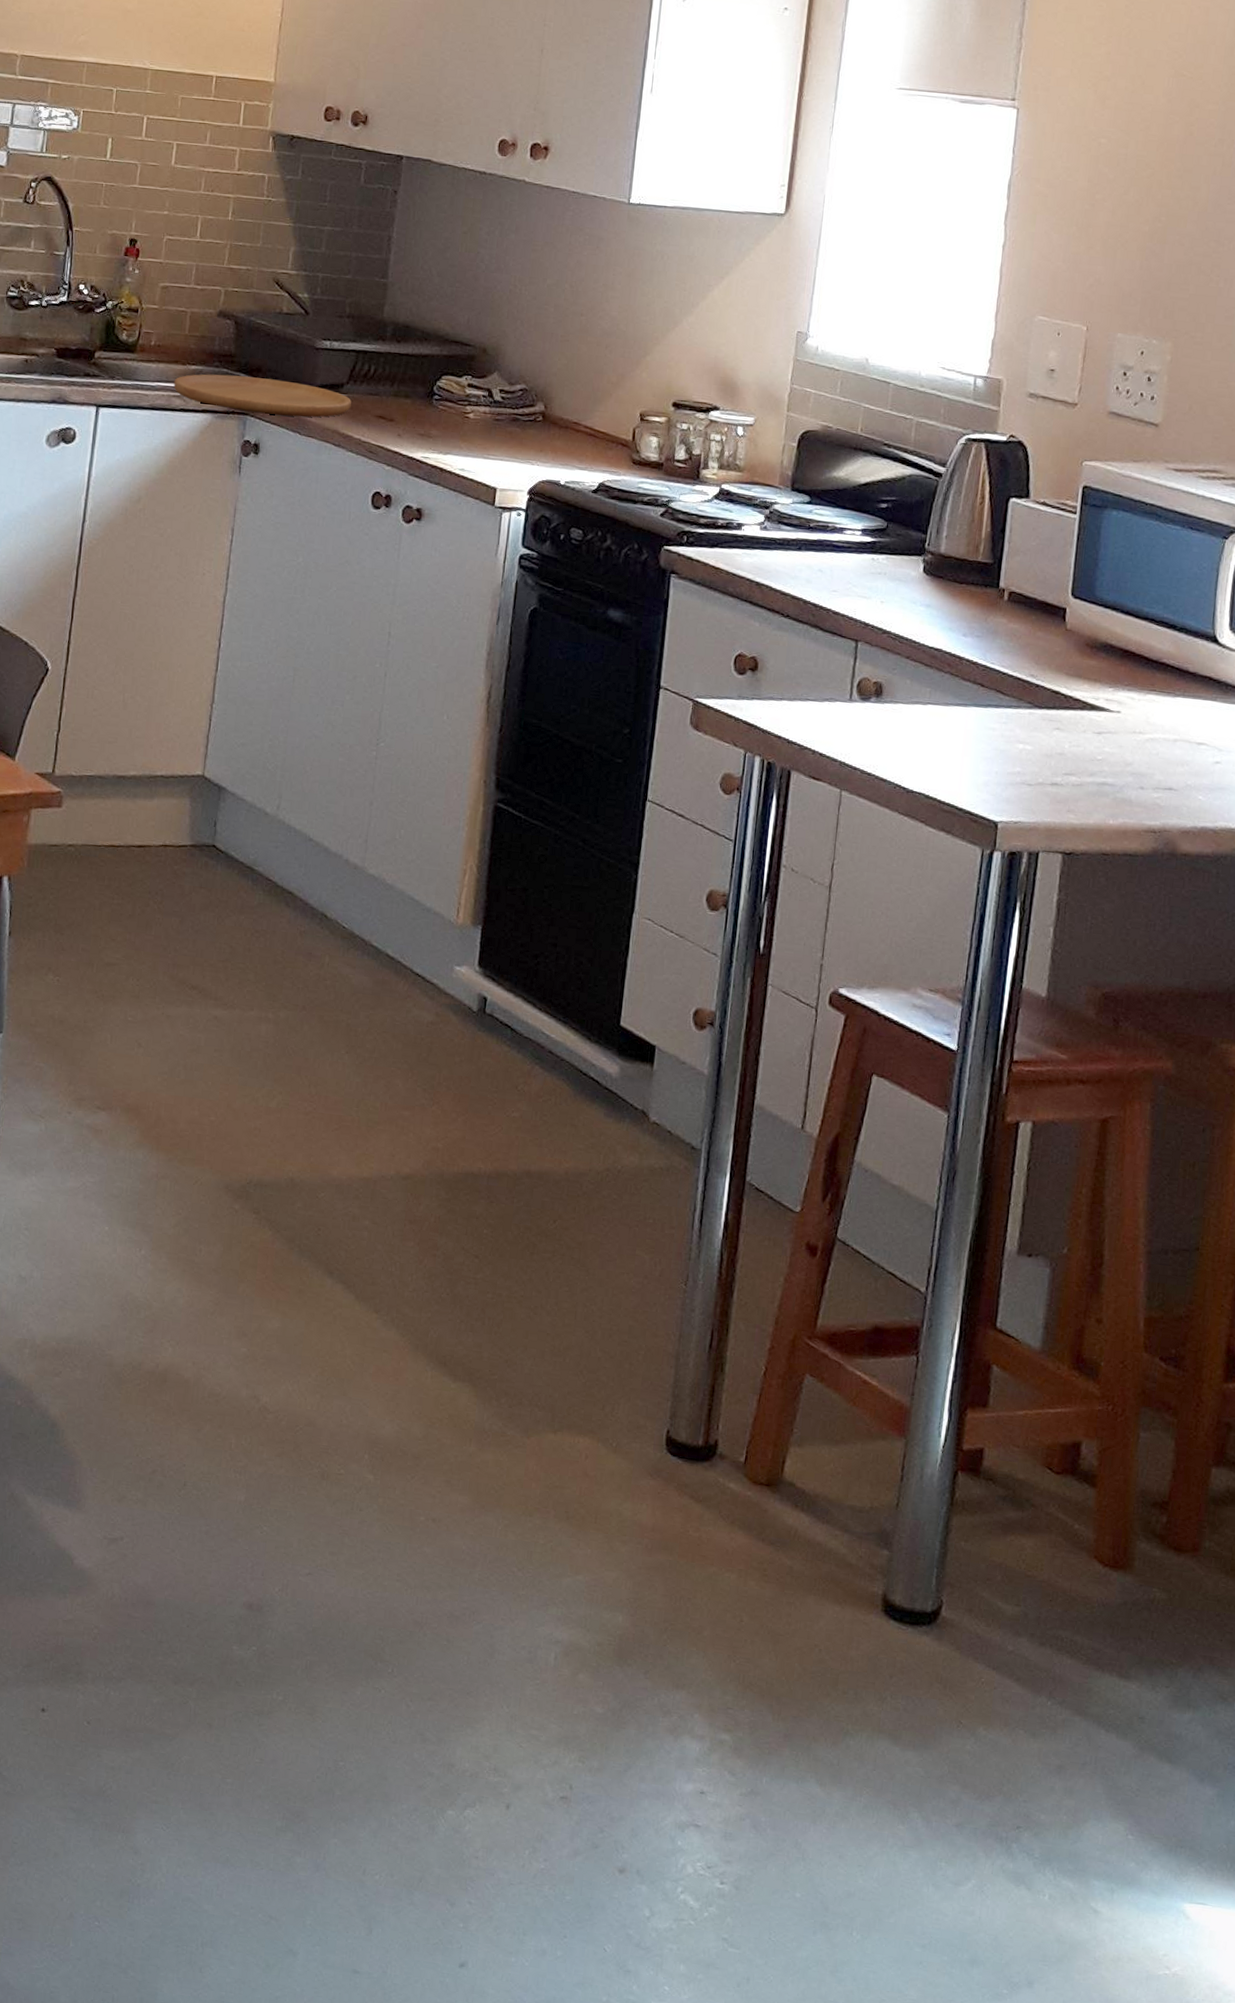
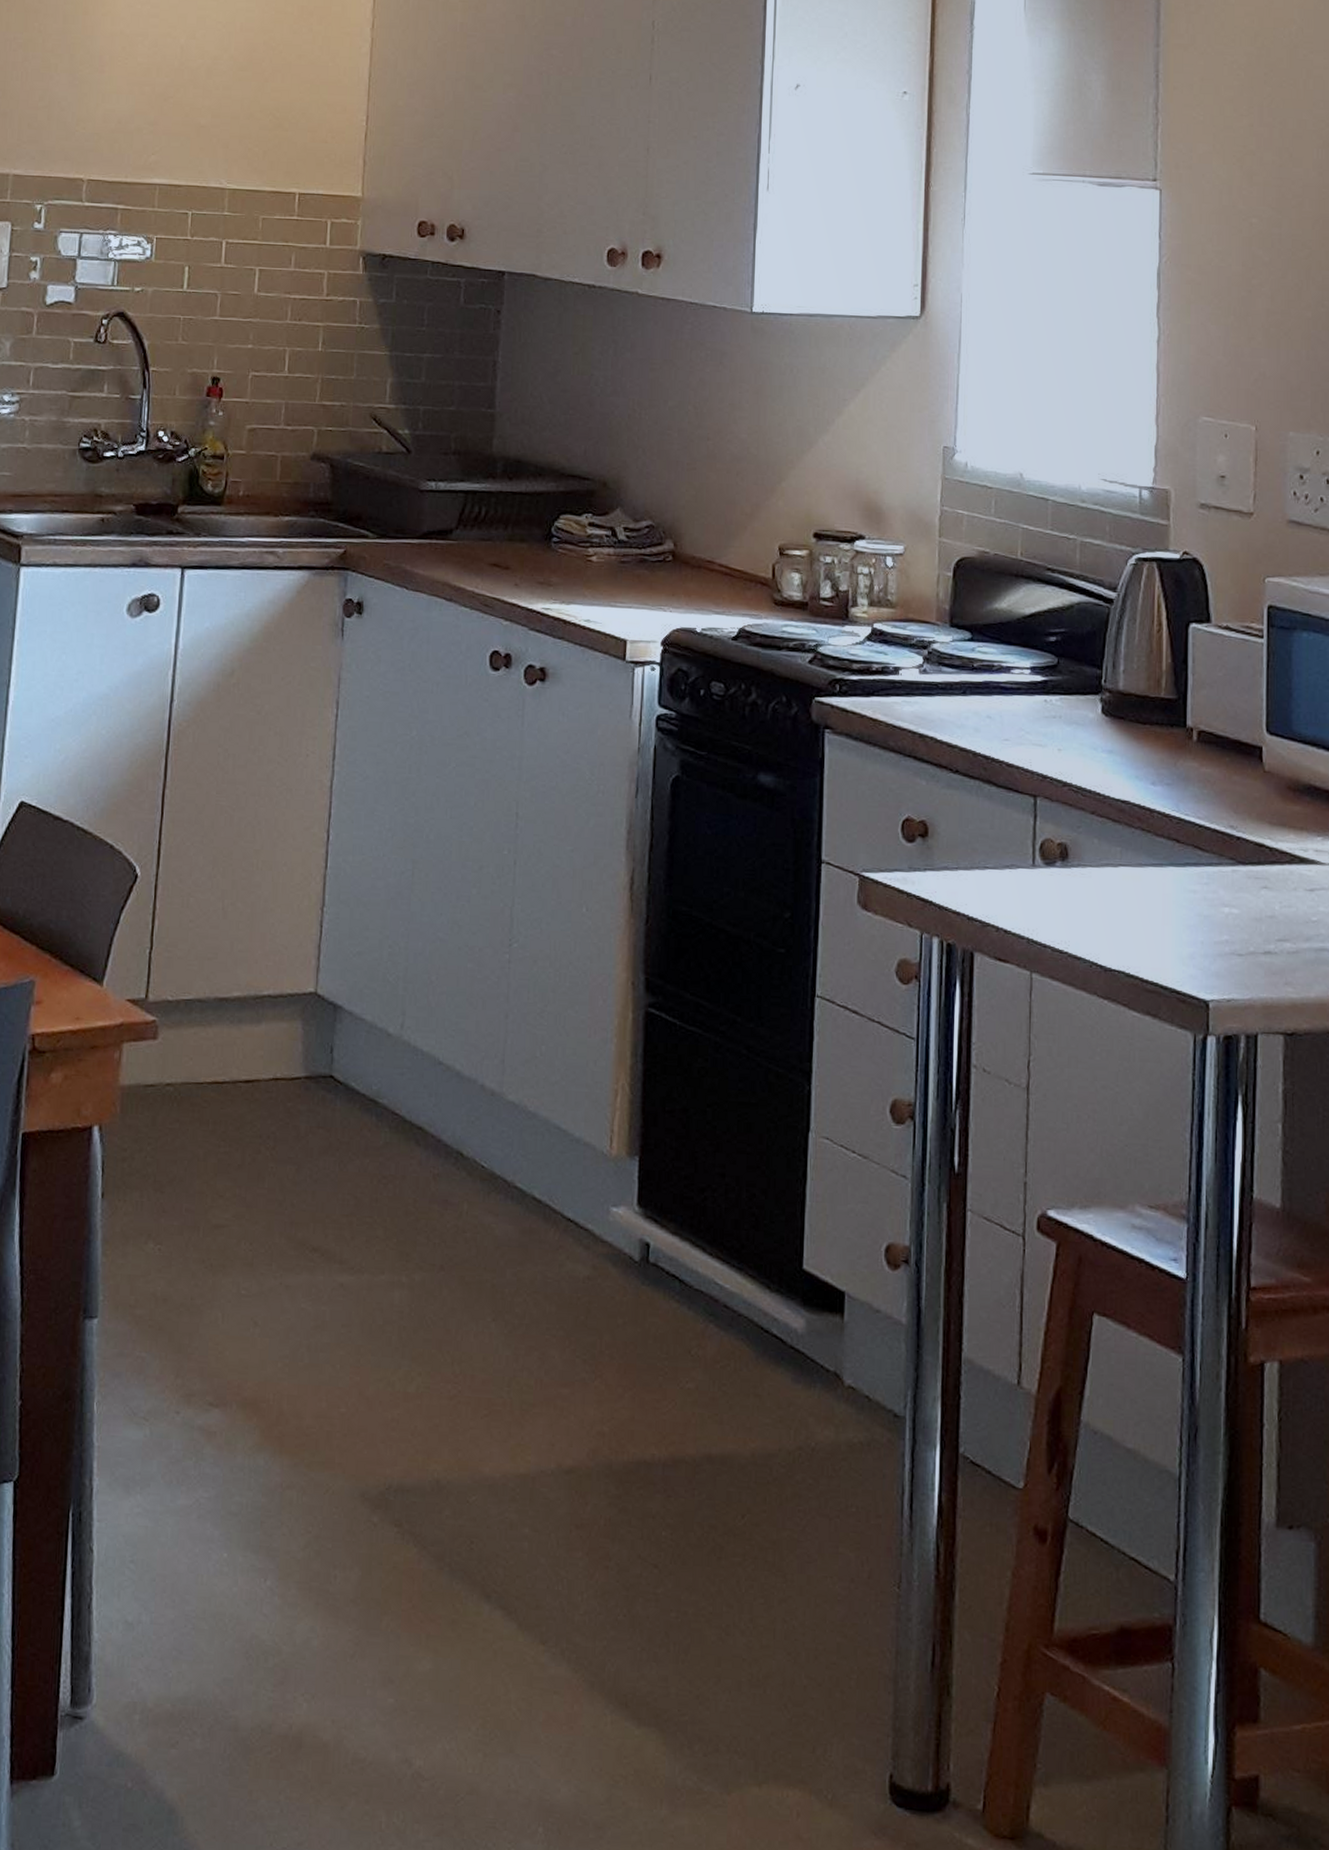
cutting board: present [173,374,351,417] -> none [266,525,462,570]

